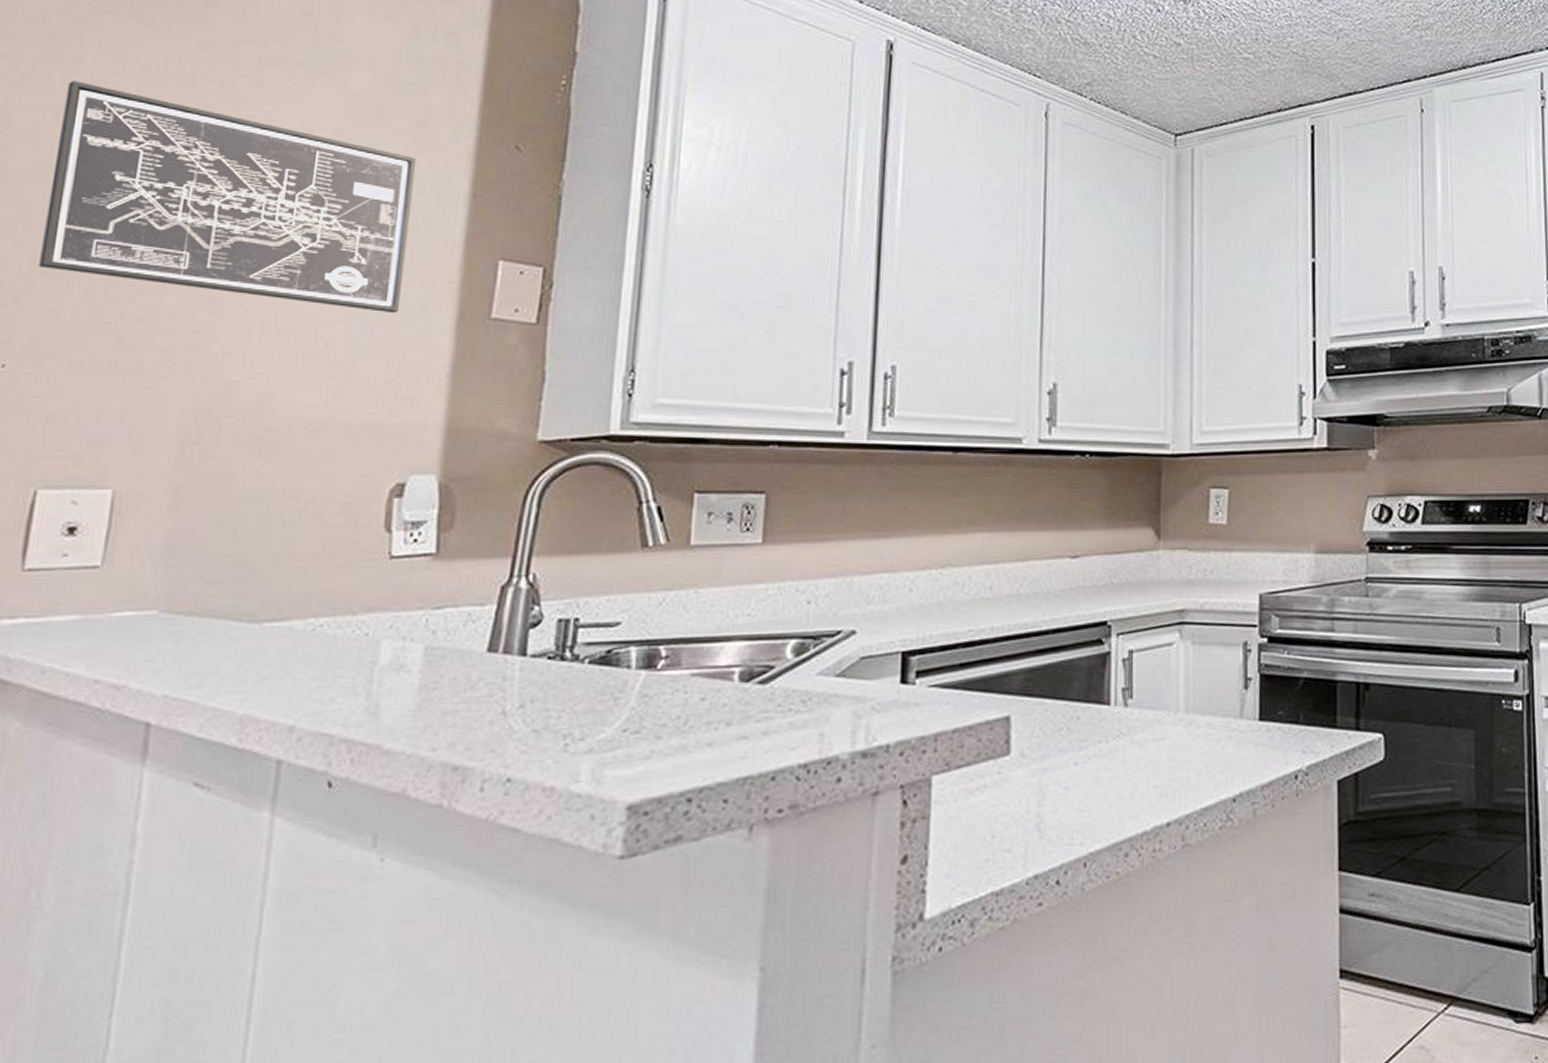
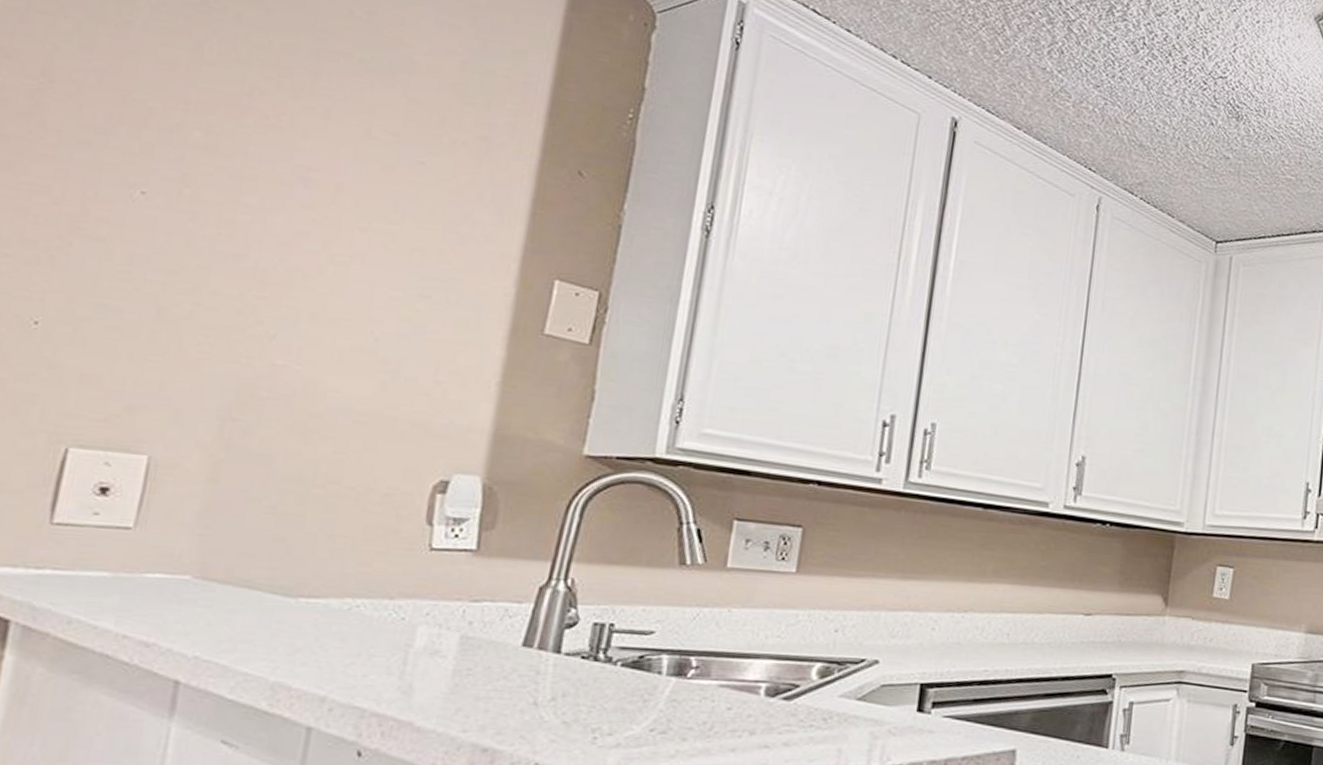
wall art: present [39,81,417,314] -> none [77,47,477,318]

